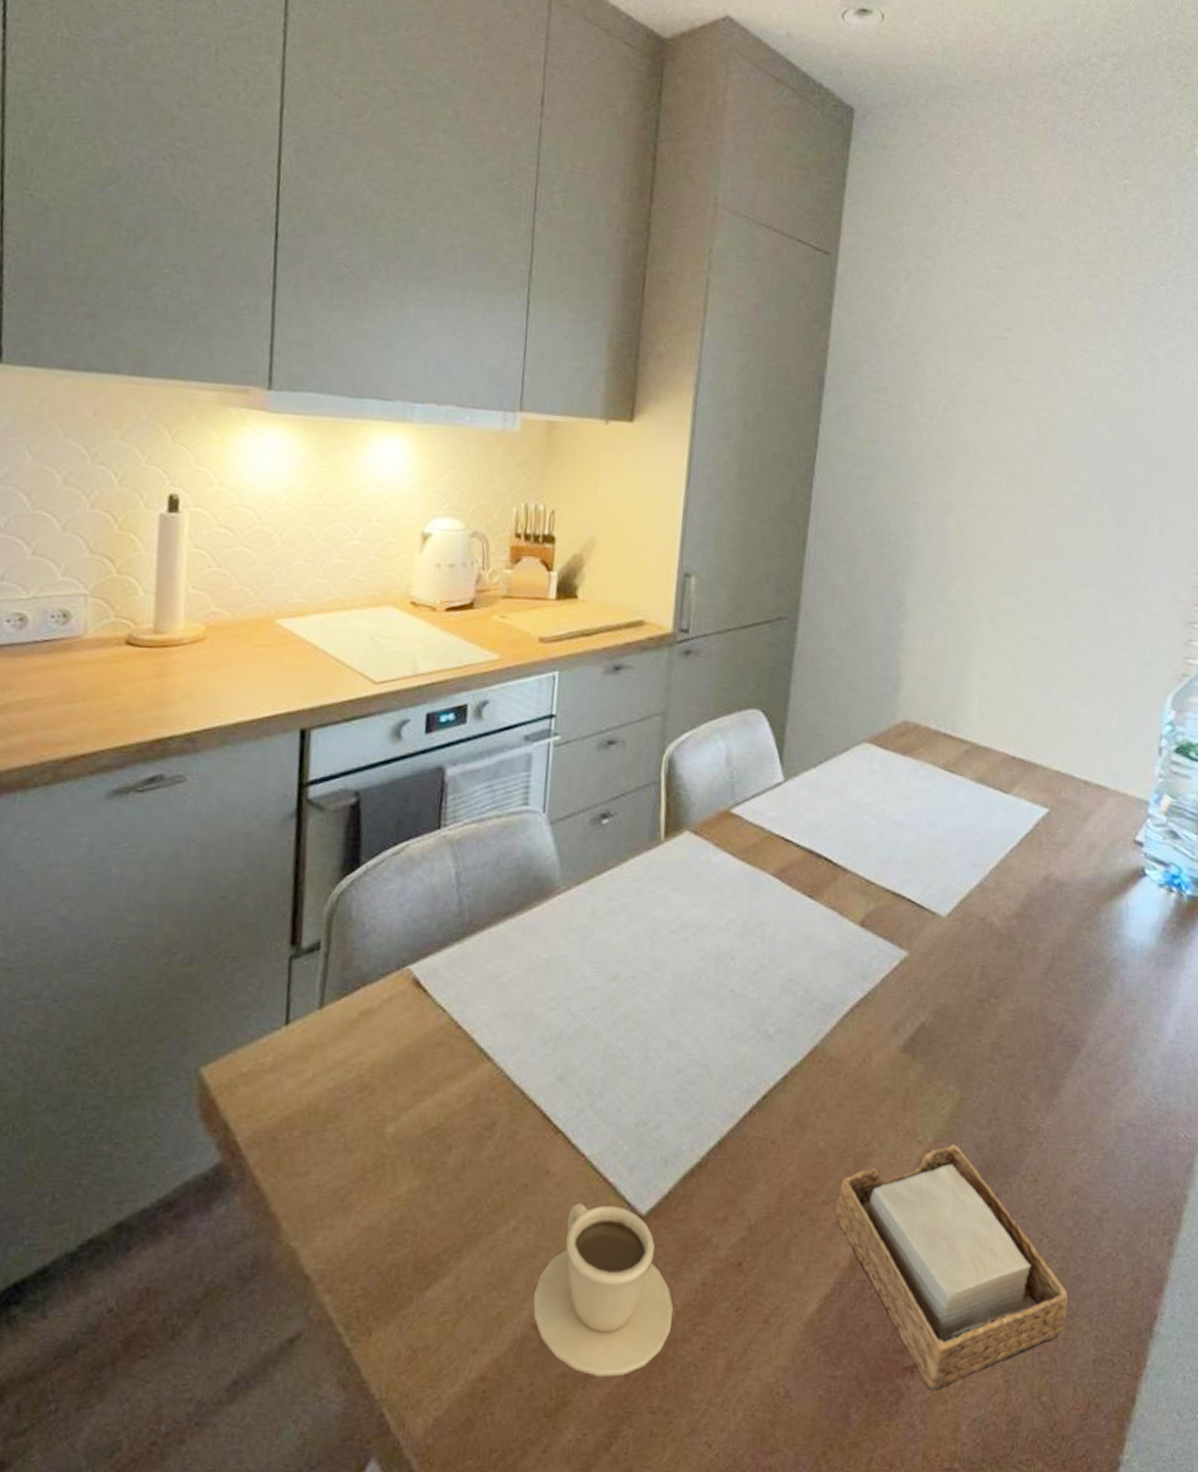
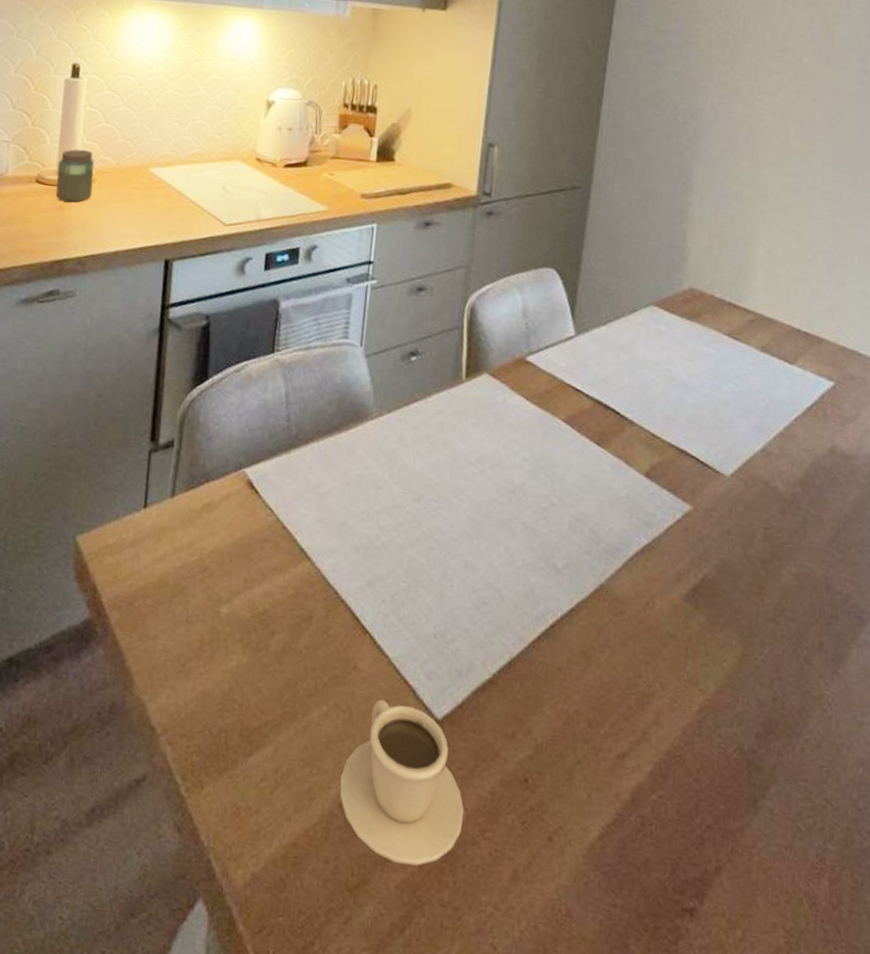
peanut butter: none [153,601,204,667] -> present [55,149,95,203]
napkin holder: present [835,1144,1068,1391] -> none [618,697,853,938]

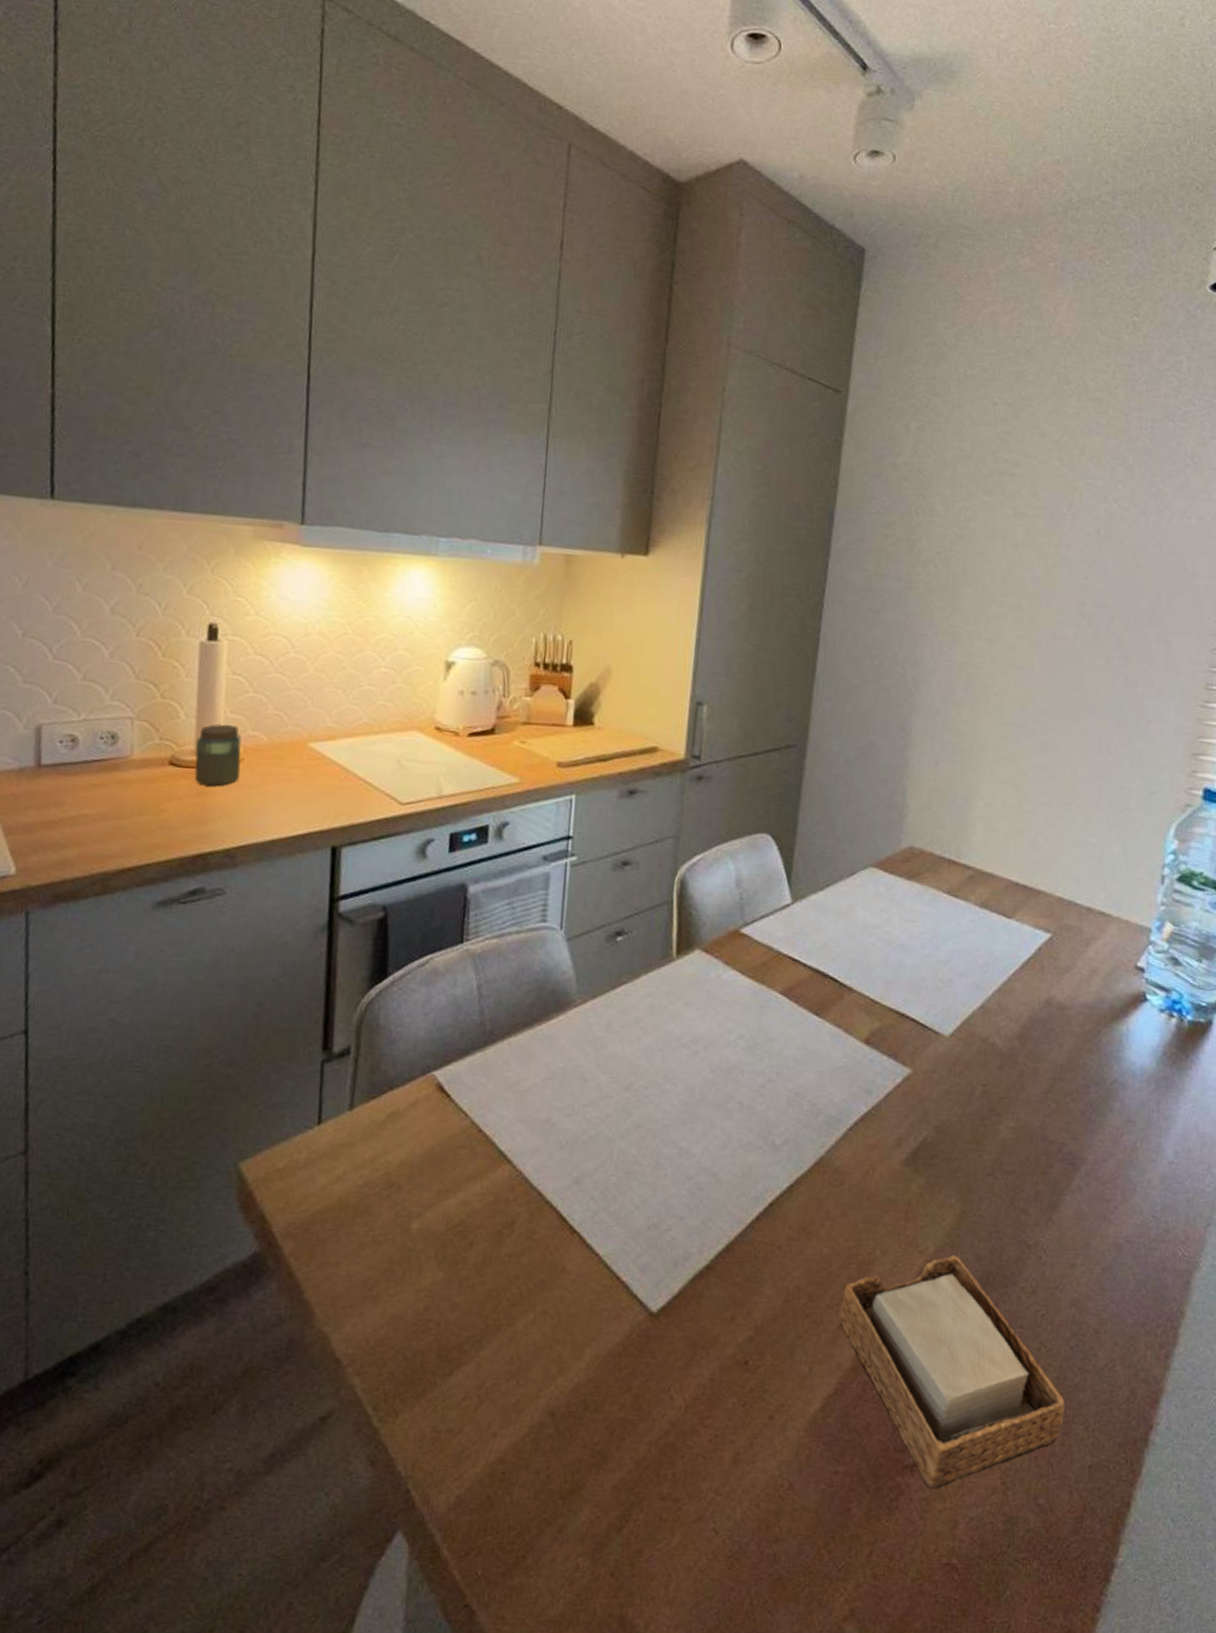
cup: present [339,699,464,866] -> none [549,1300,683,1464]
napkin holder: none [618,697,853,938] -> present [839,1255,1065,1489]

